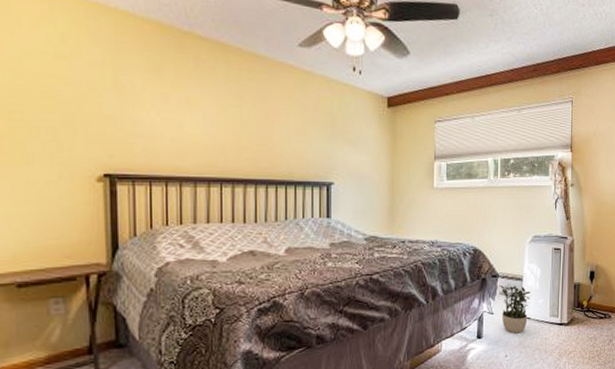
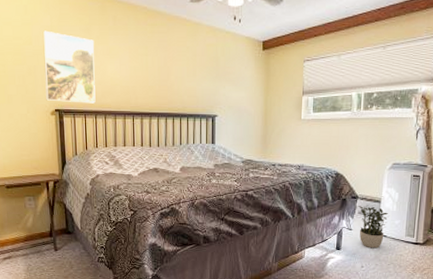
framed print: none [88,68,167,167] -> present [43,30,96,103]

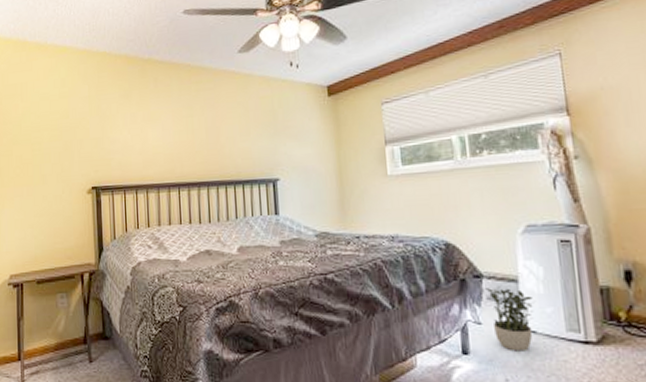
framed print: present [43,30,96,103] -> none [81,101,136,178]

